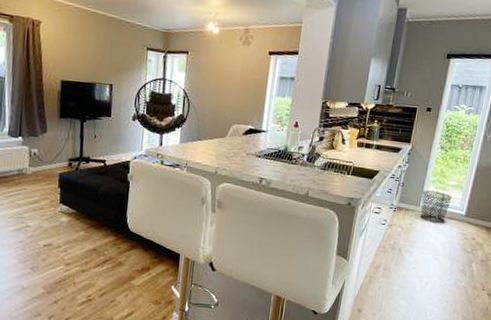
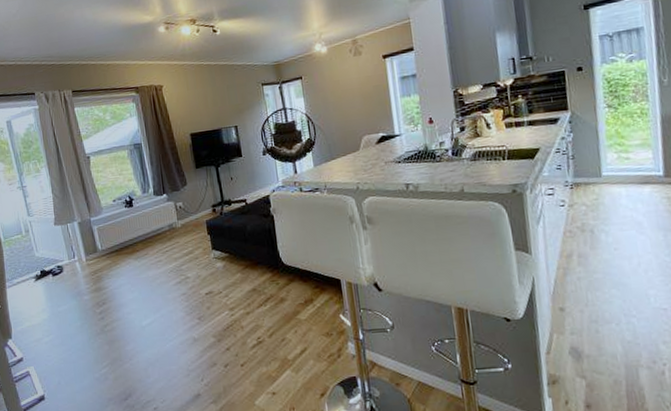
waste bin: present [419,190,452,223] -> none [600,155,640,192]

